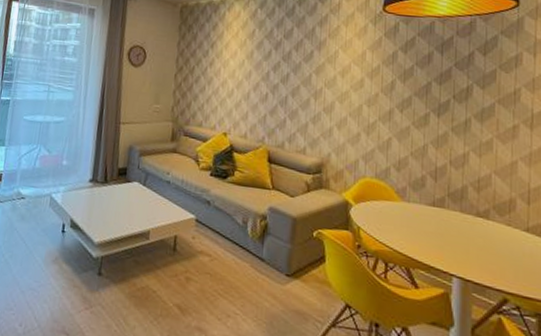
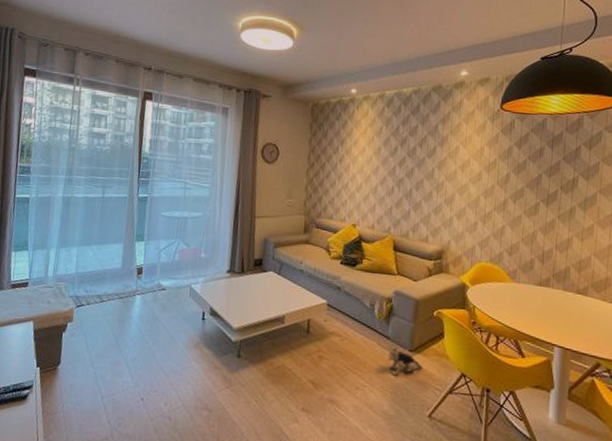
plush toy: none [262,269,301,304] -> present [387,346,422,376]

